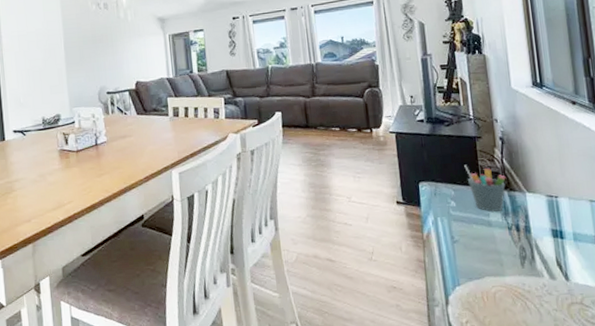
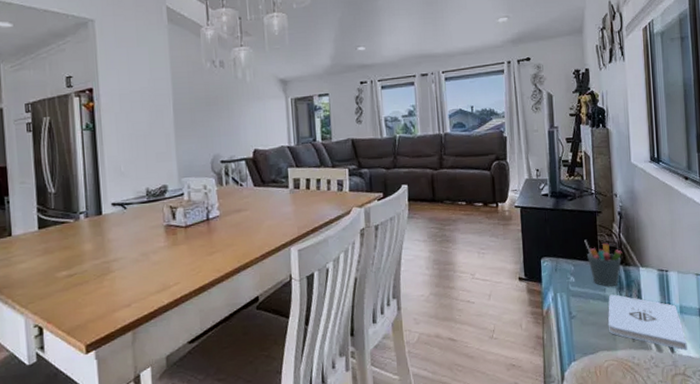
notepad: none [493,219,584,279] -> present [607,294,687,350]

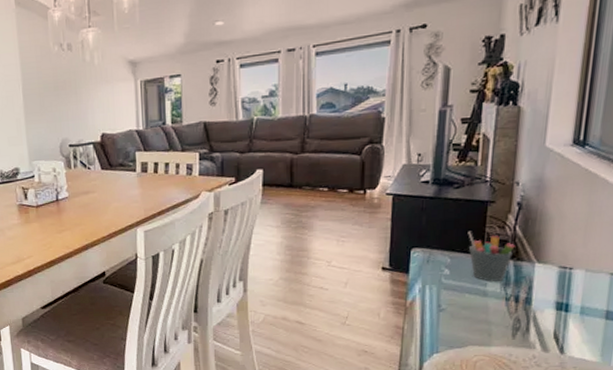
notepad: present [607,294,687,350] -> none [483,290,583,353]

